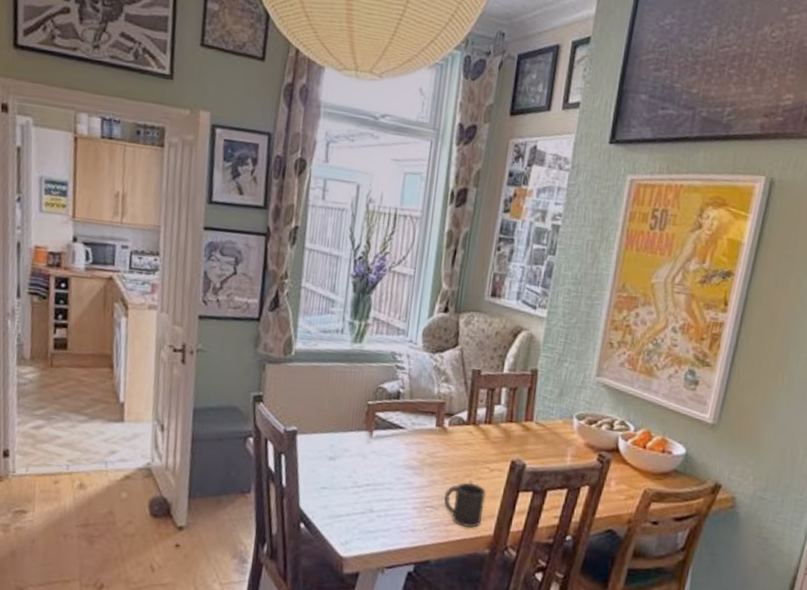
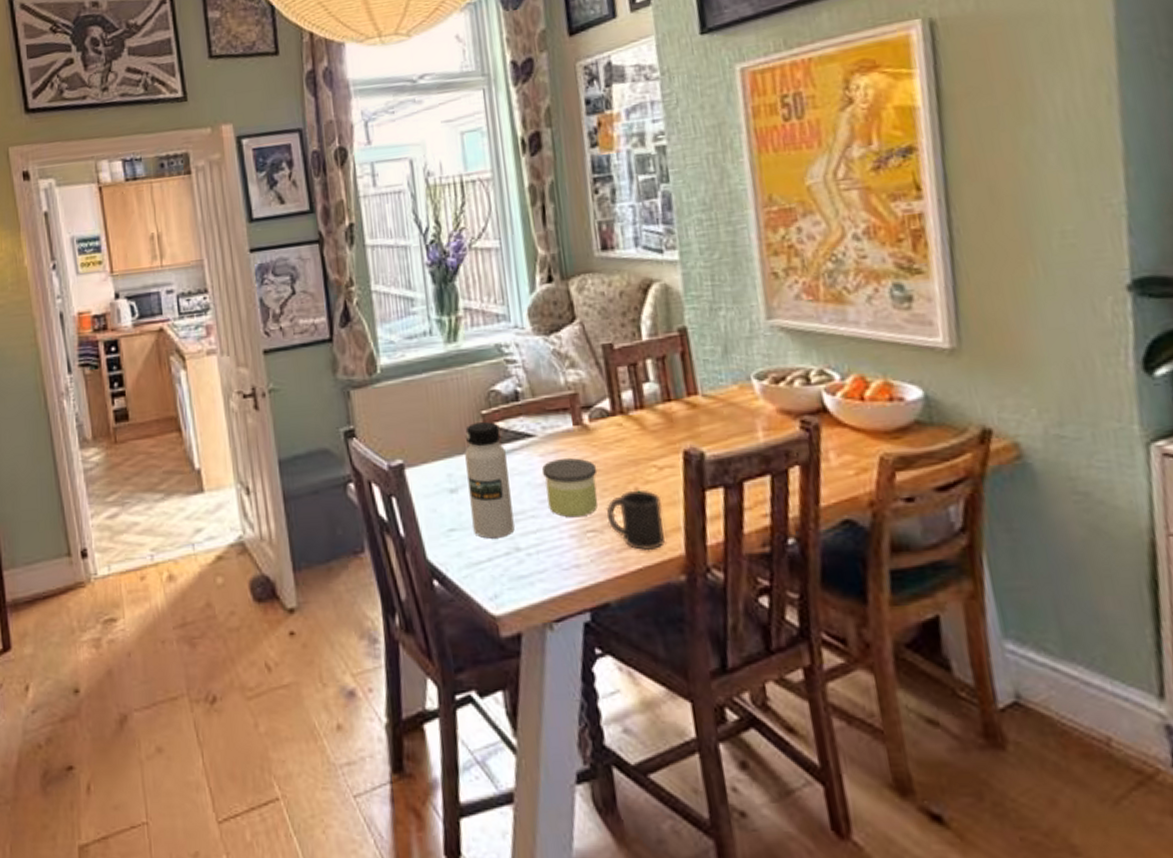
water bottle: none [341,410,380,501] -> present [464,422,515,539]
candle: none [402,449,446,495] -> present [542,458,598,518]

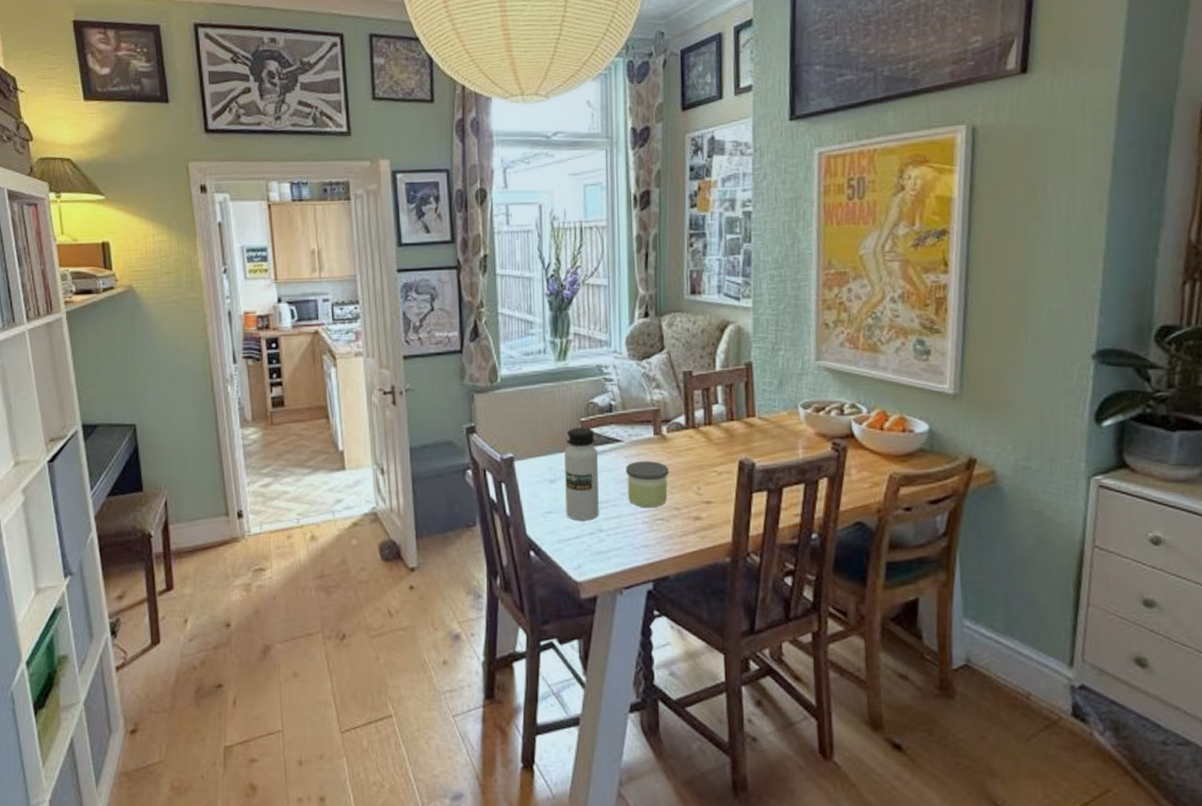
mug: present [606,489,665,551] -> none [673,489,718,538]

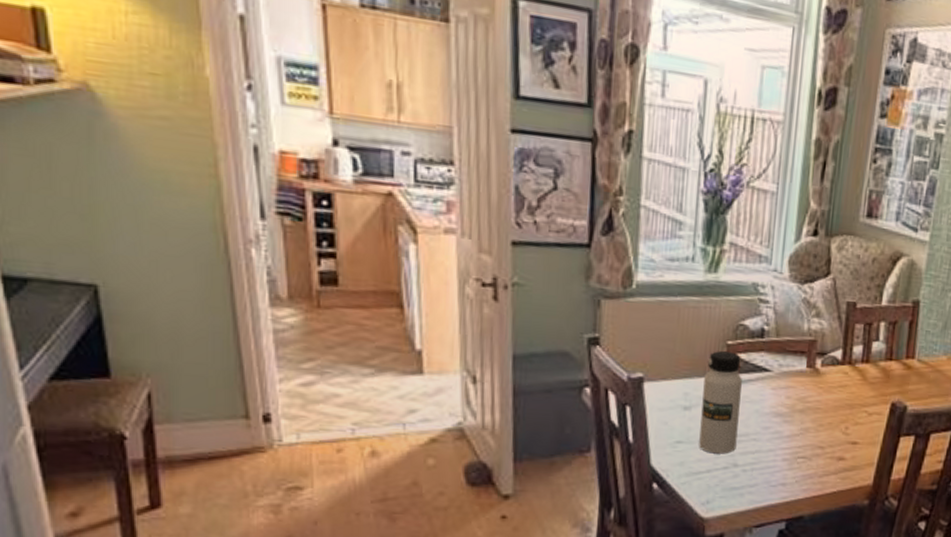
candle: present [626,461,670,508] -> none [770,394,819,445]

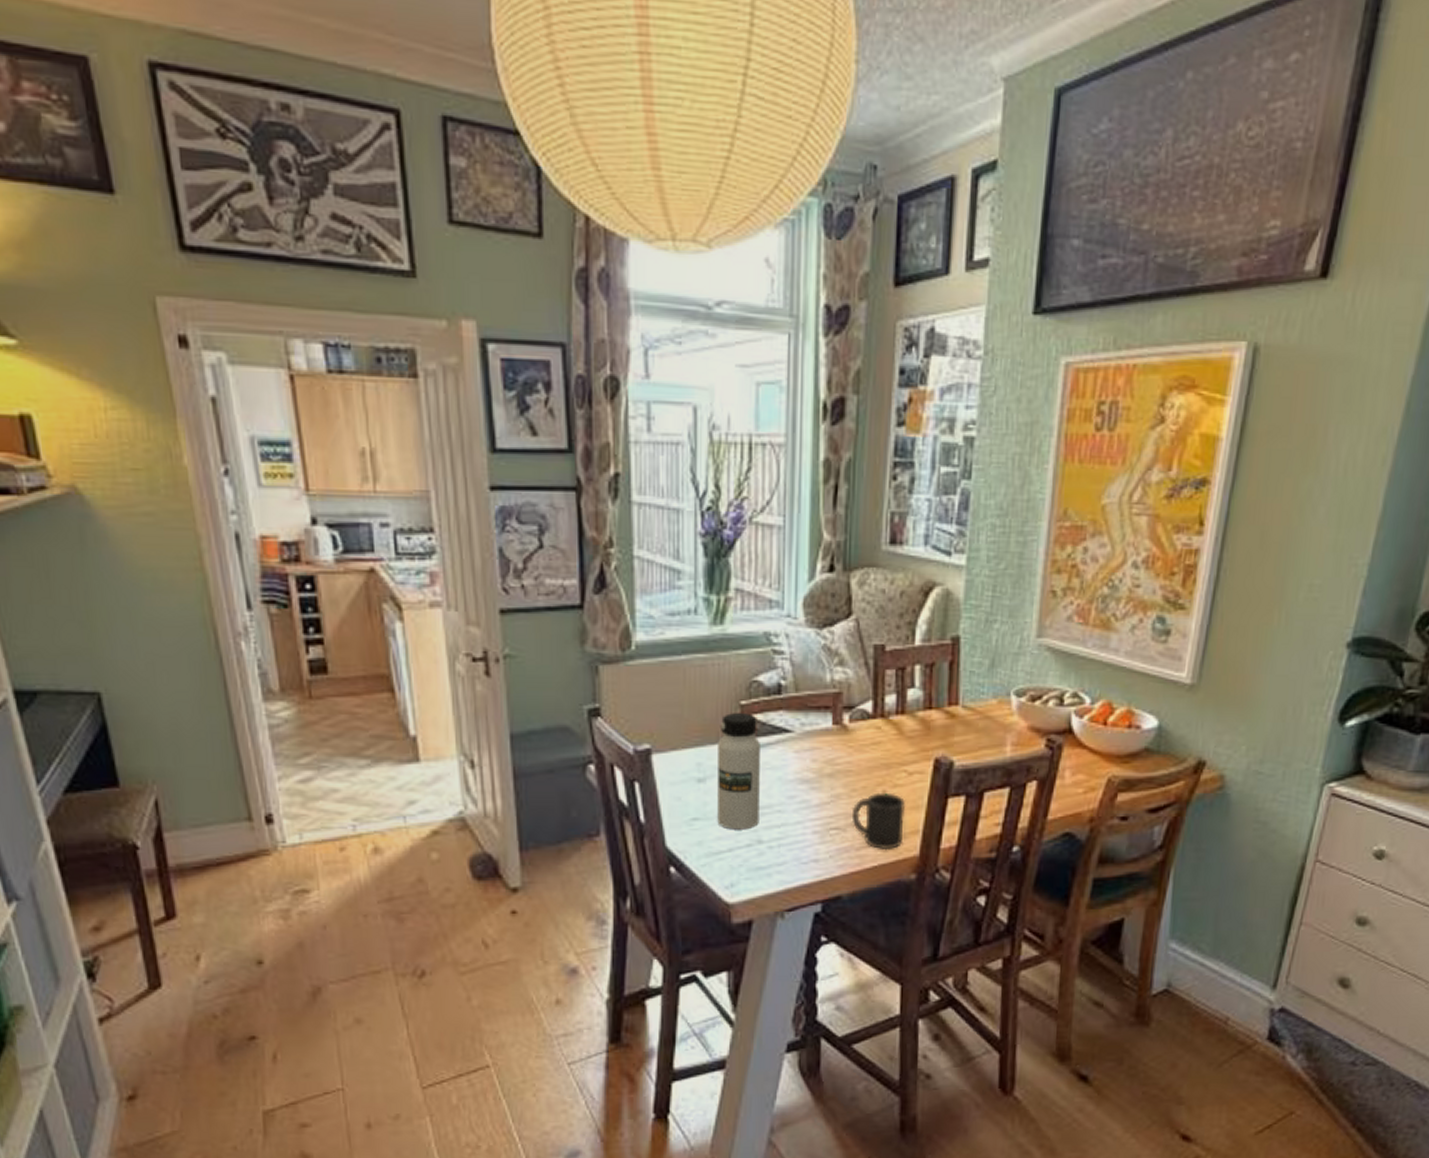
mug: none [816,428,865,479] -> present [851,792,906,851]

